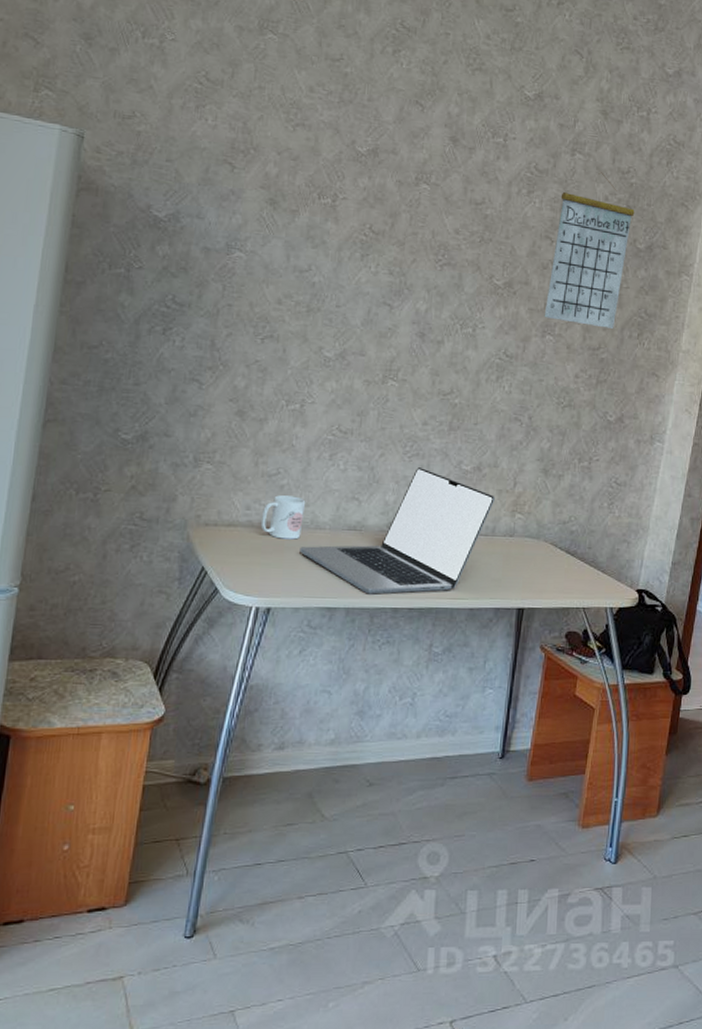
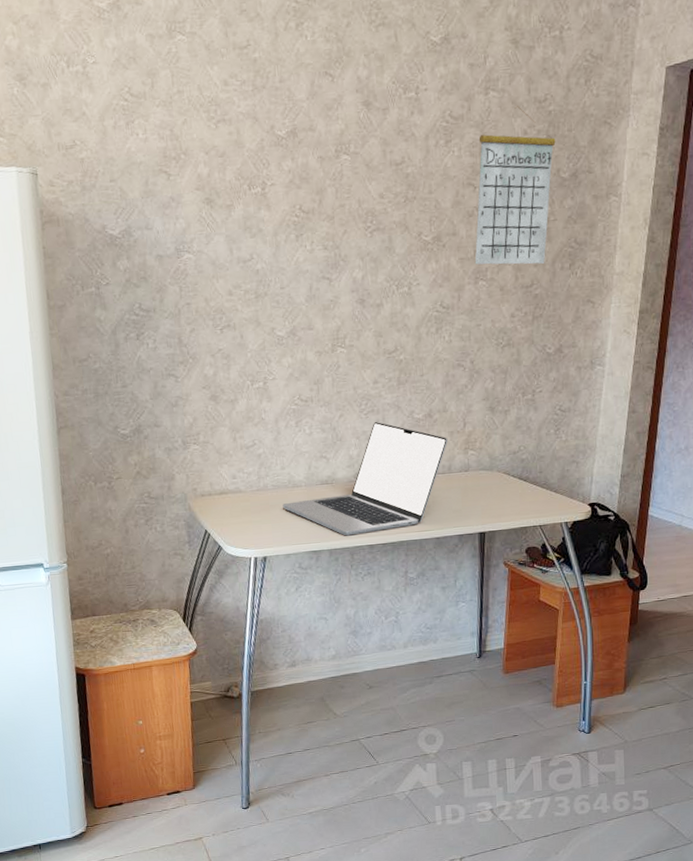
mug: present [260,495,306,540] -> none [246,462,282,500]

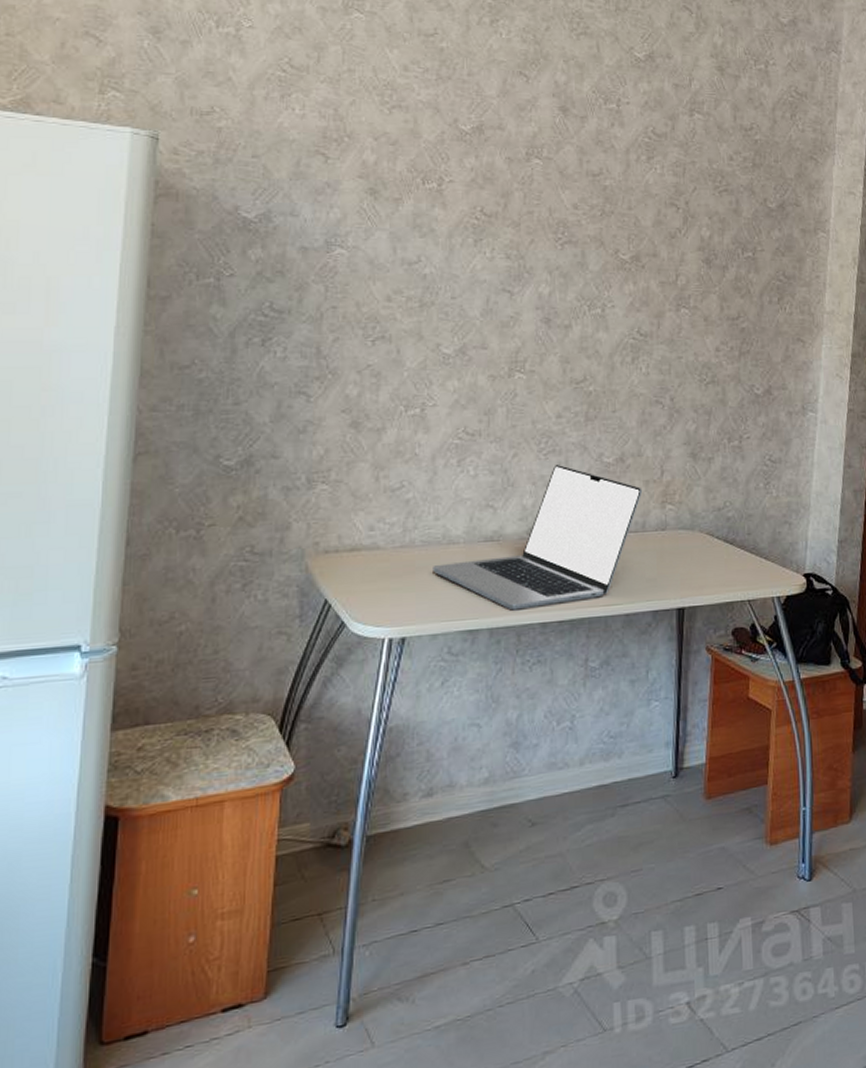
calendar: present [474,106,556,265] -> none [676,131,762,295]

